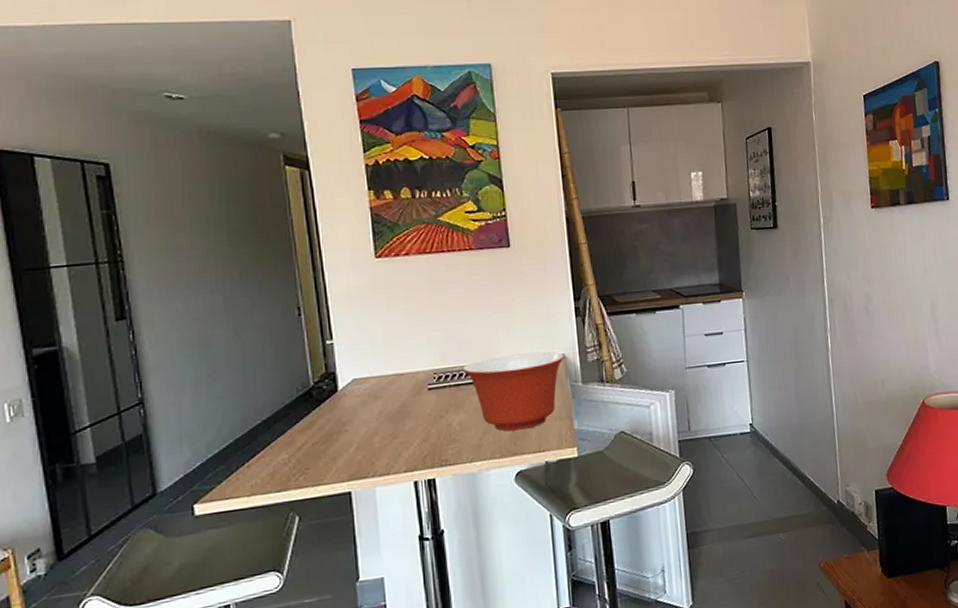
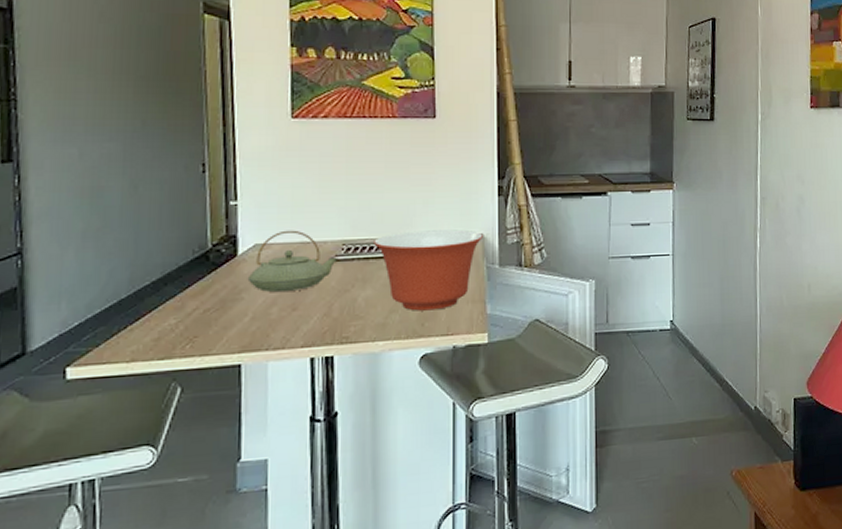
teapot: none [349,363,431,423] -> present [247,230,339,293]

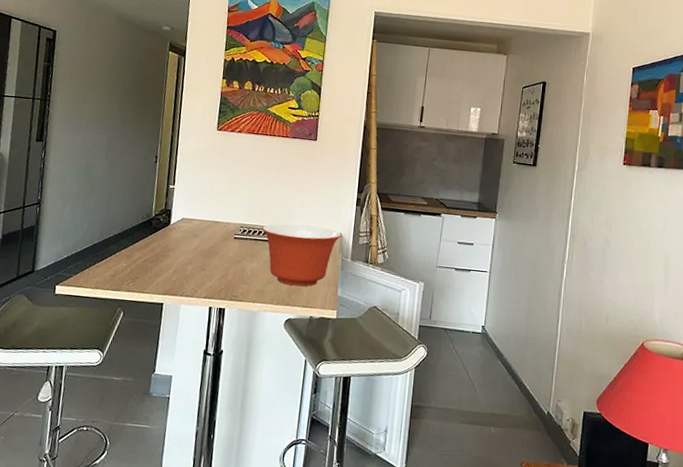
teapot: present [247,230,339,293] -> none [174,211,237,256]

